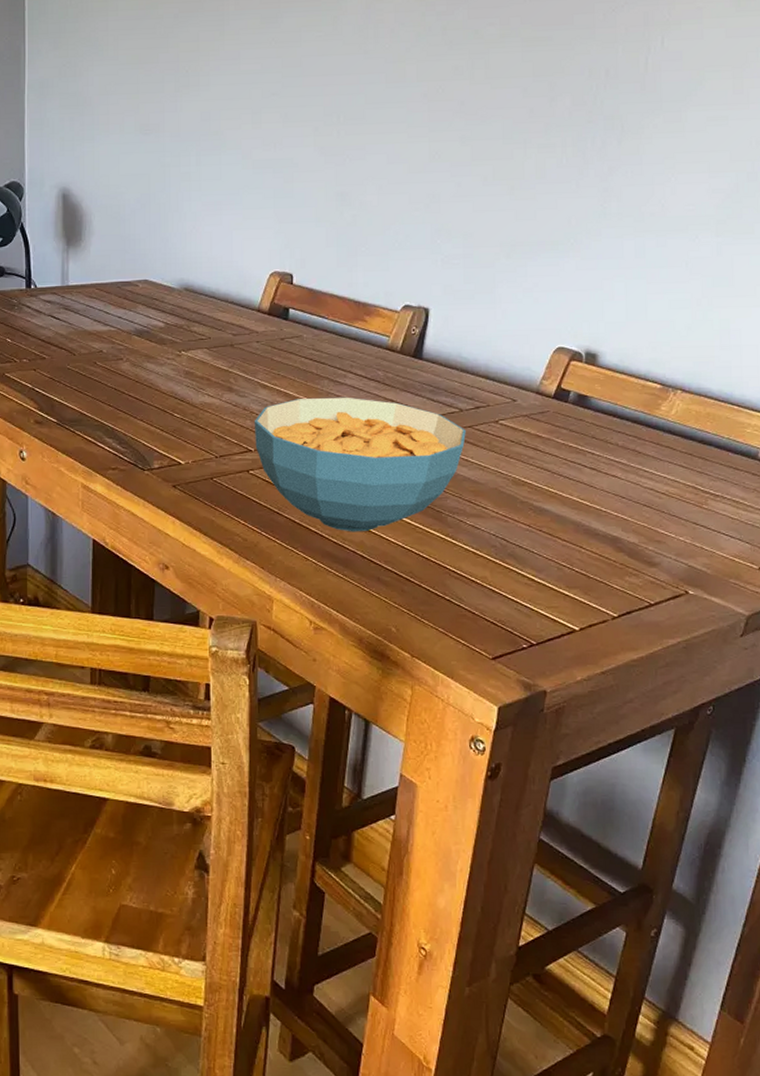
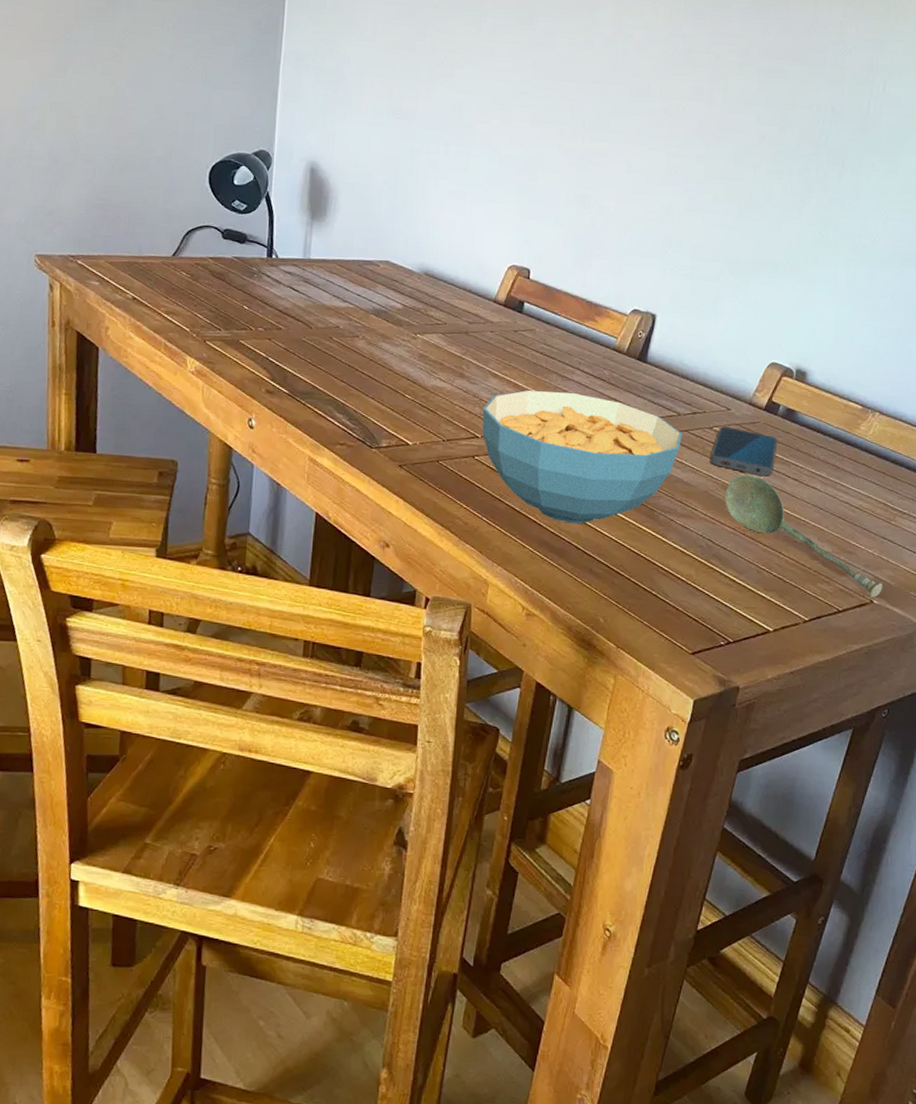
smartphone: none [497,419,571,468] -> present [709,426,778,477]
soupspoon: none [517,467,699,588] -> present [725,474,883,598]

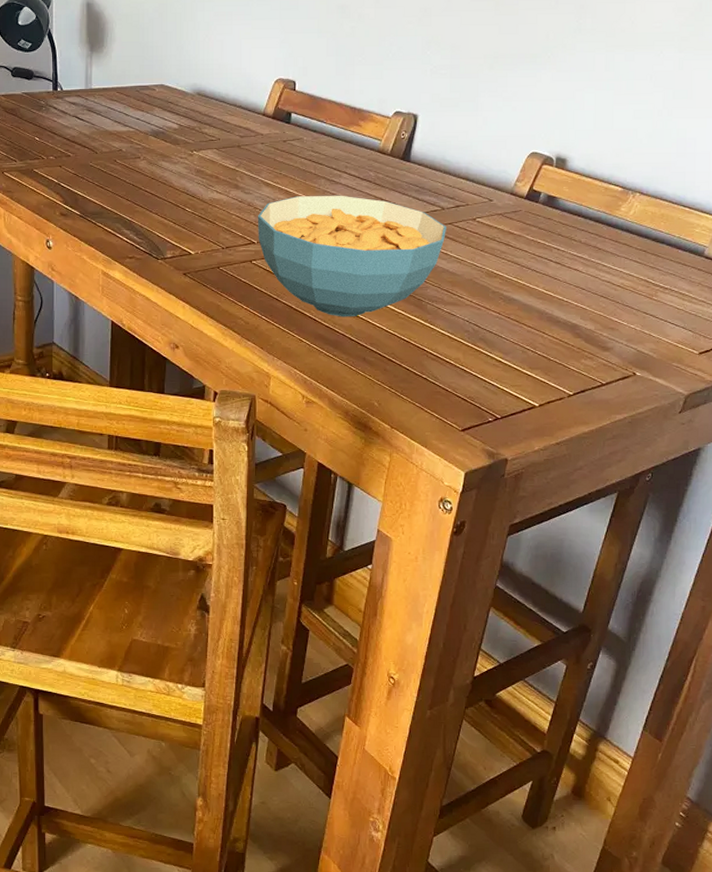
smartphone: present [709,426,778,477] -> none [473,217,540,262]
soupspoon: present [725,474,883,598] -> none [489,261,646,370]

